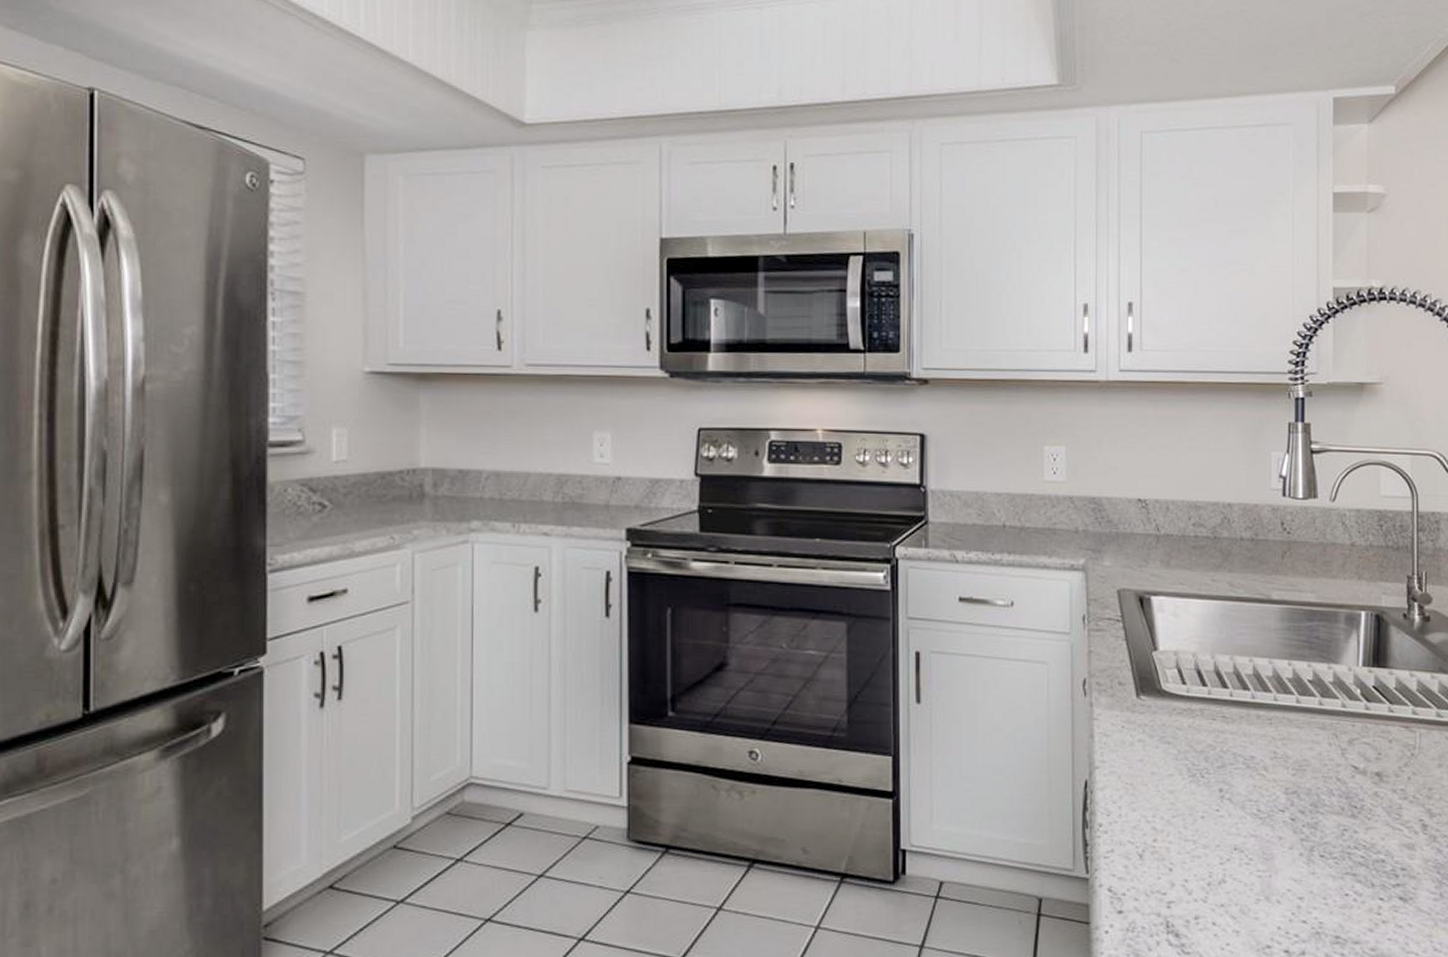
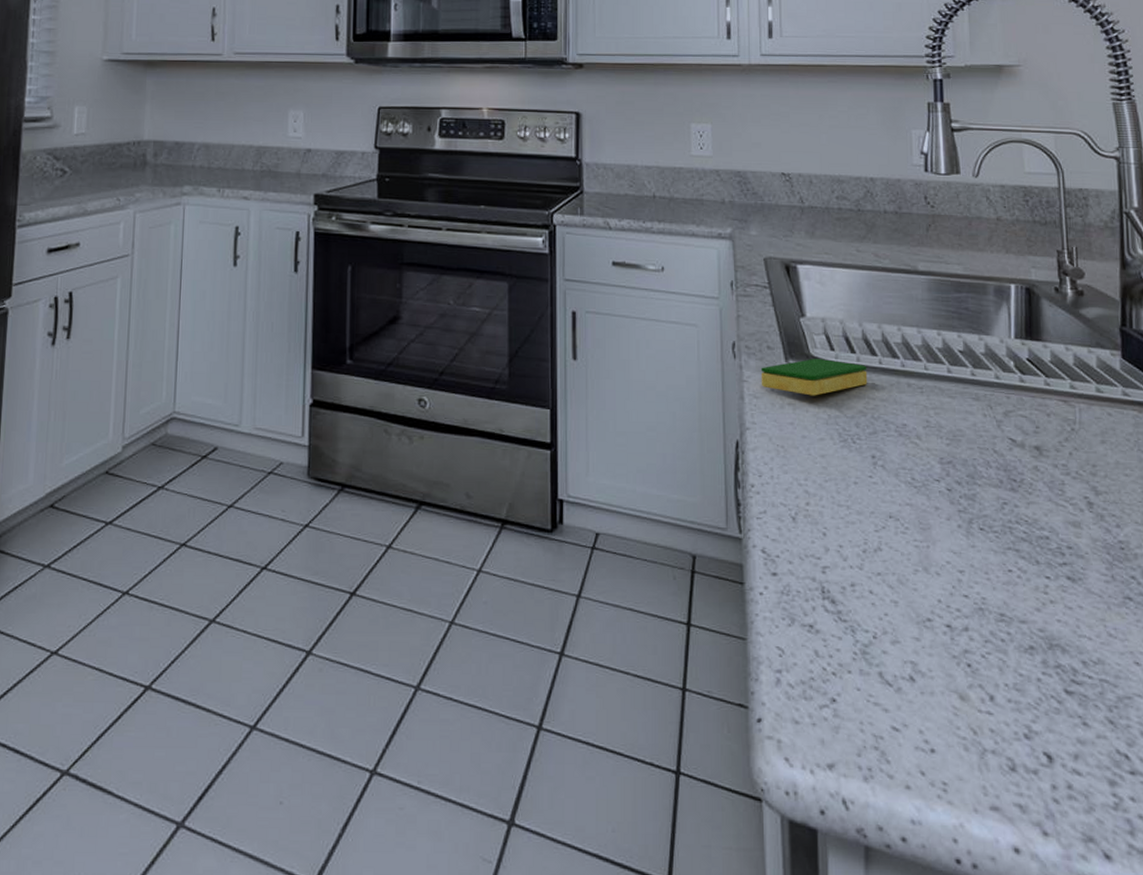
dish sponge: none [1111,693,1218,732] -> present [760,359,868,396]

